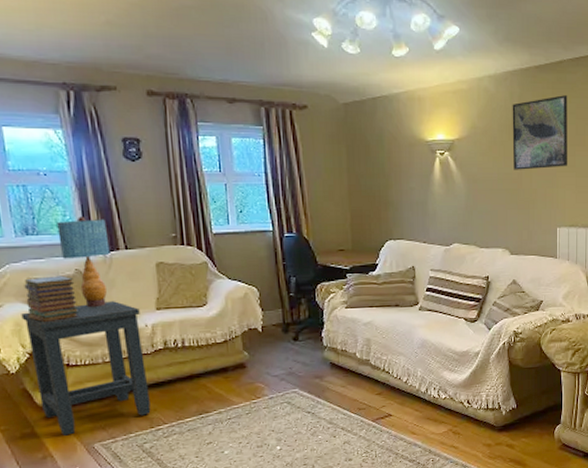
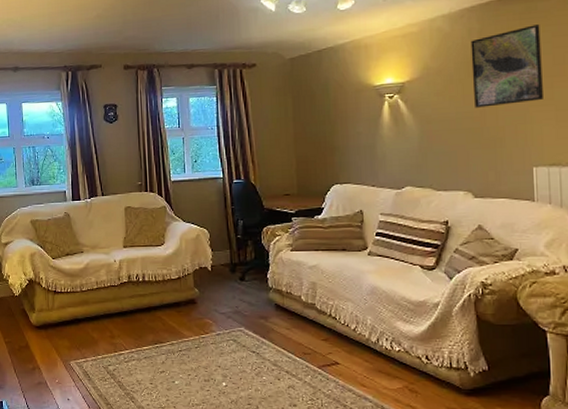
side table: present [21,301,151,436] -> none [25,239,115,352]
book stack: present [24,275,80,323] -> none [29,217,66,256]
table lamp: present [56,216,110,308] -> none [54,170,91,245]

